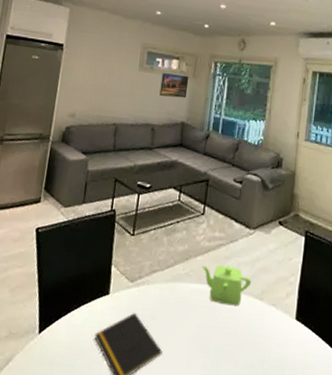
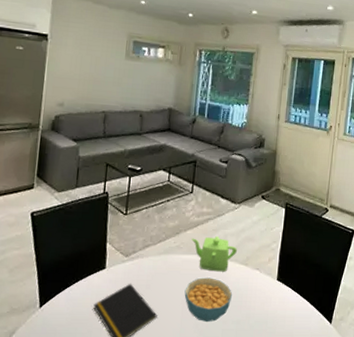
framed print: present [159,73,189,98] -> none [146,61,175,86]
cereal bowl: none [192,311,246,364] -> present [184,277,233,322]

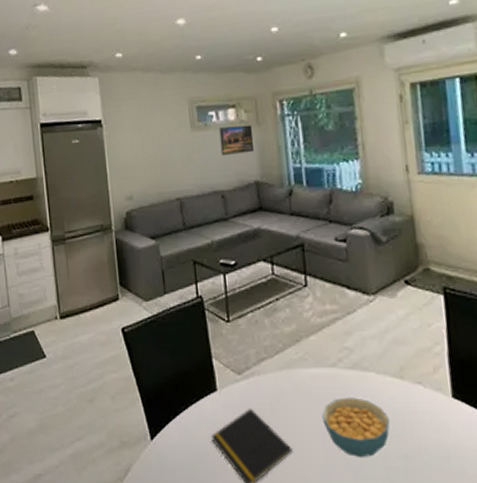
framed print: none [146,61,175,86] -> present [219,125,255,155]
teapot: present [192,235,238,272] -> none [318,340,385,389]

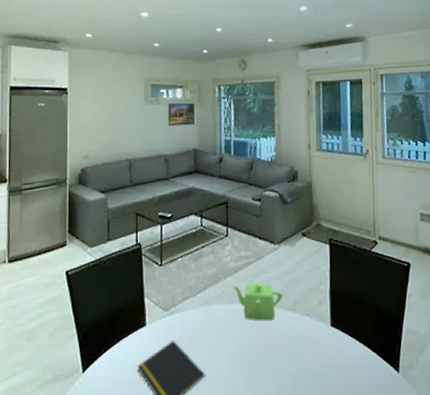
teapot: none [318,340,385,389] -> present [232,281,283,321]
cereal bowl: present [322,397,390,457] -> none [231,328,284,378]

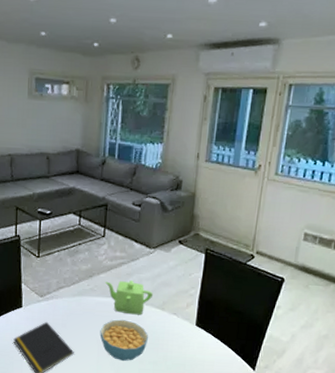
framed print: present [168,103,195,126] -> none [51,100,81,125]
cereal bowl: none [231,328,284,378] -> present [100,319,149,361]

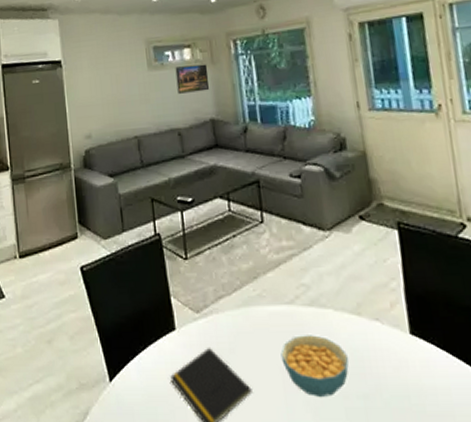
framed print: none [51,100,81,125] -> present [175,64,210,94]
teapot: present [105,279,154,315] -> none [275,276,342,327]

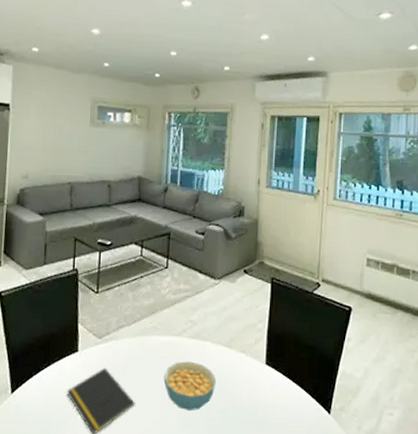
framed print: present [175,64,210,94] -> none [113,127,143,152]

